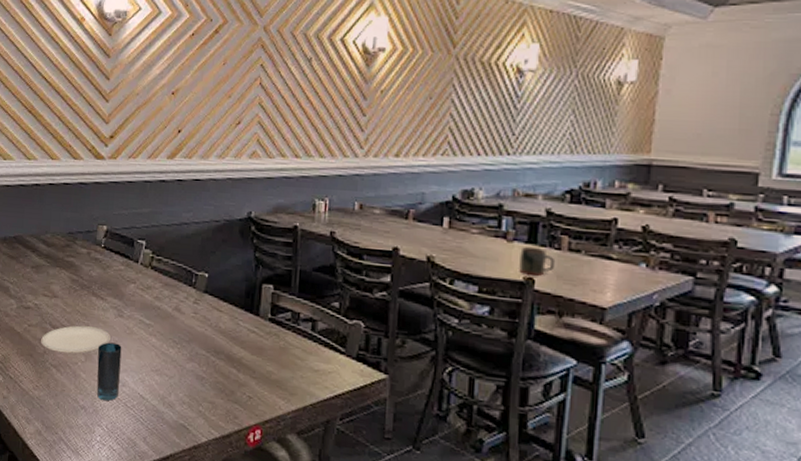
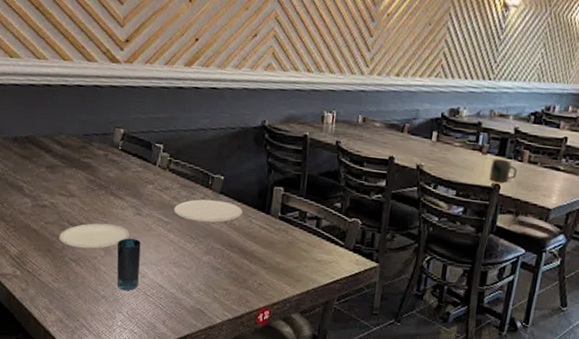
plate: none [156,299,229,326] -> present [174,199,243,224]

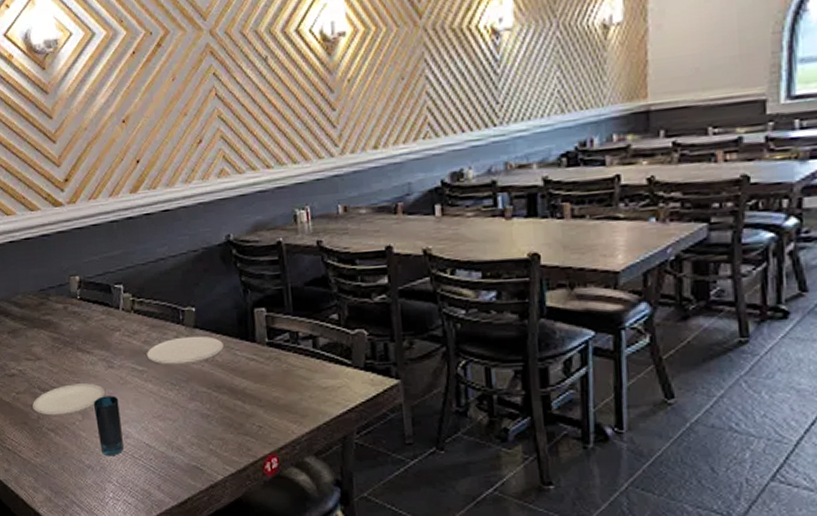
mug: present [489,158,518,184] -> none [521,219,560,252]

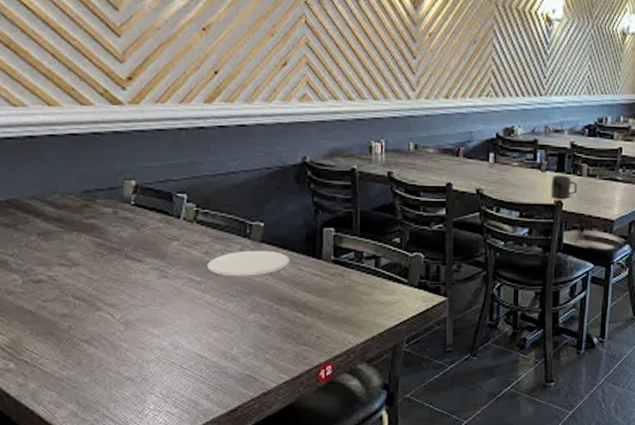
plate: present [32,383,105,416] -> none [63,292,155,326]
cup: present [93,396,125,457] -> none [139,306,173,368]
mug: none [521,219,560,252] -> present [551,174,578,200]

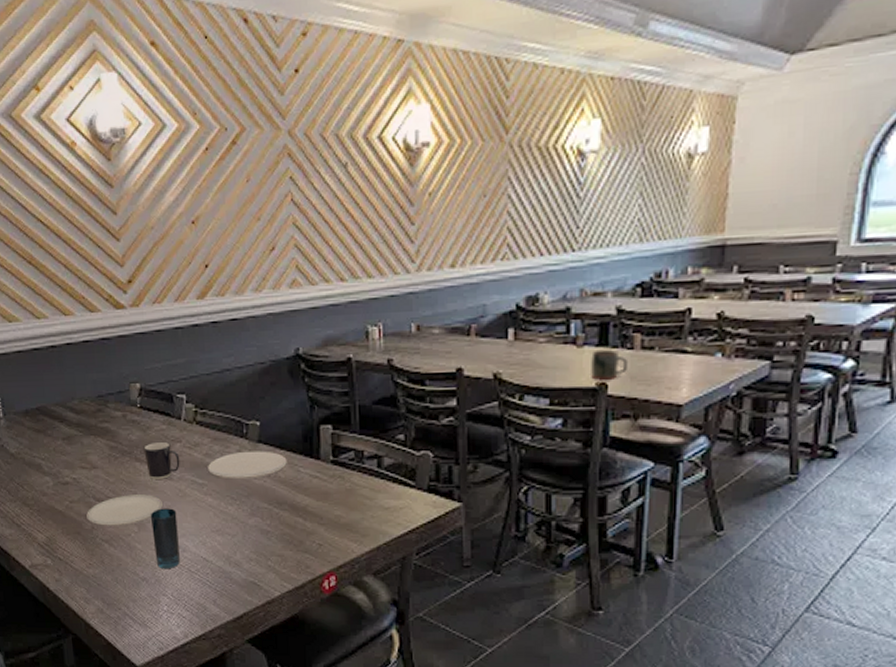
plate: none [63,292,155,326] -> present [86,494,163,526]
mug: none [136,239,177,277] -> present [143,441,180,479]
cup: none [139,306,173,368] -> present [150,508,181,570]

